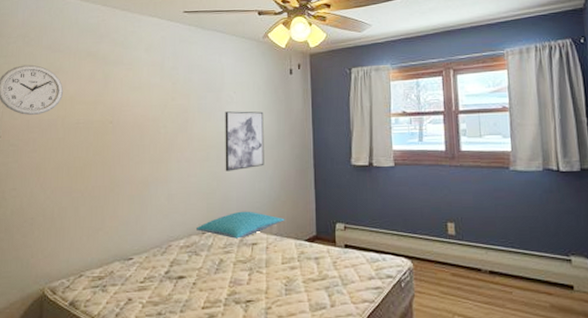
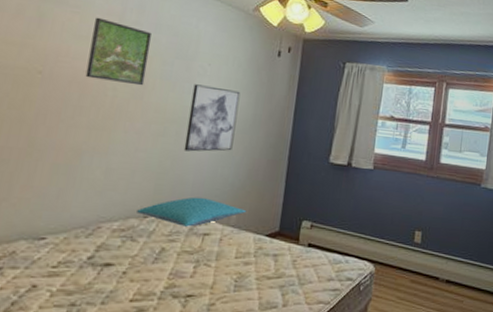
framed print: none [143,69,187,121] -> present [85,17,152,86]

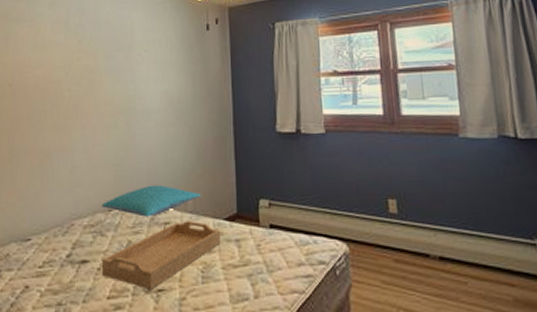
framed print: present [85,17,152,86] -> none [45,26,94,83]
serving tray: none [127,234,260,295] -> present [102,221,220,289]
wall art: present [183,84,241,152] -> none [134,71,178,140]

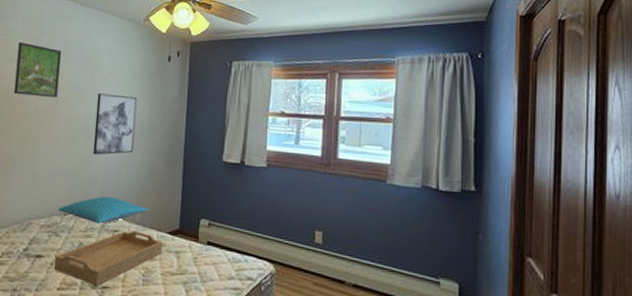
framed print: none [45,26,94,83] -> present [14,42,62,98]
wall art: none [134,71,178,140] -> present [92,93,137,155]

